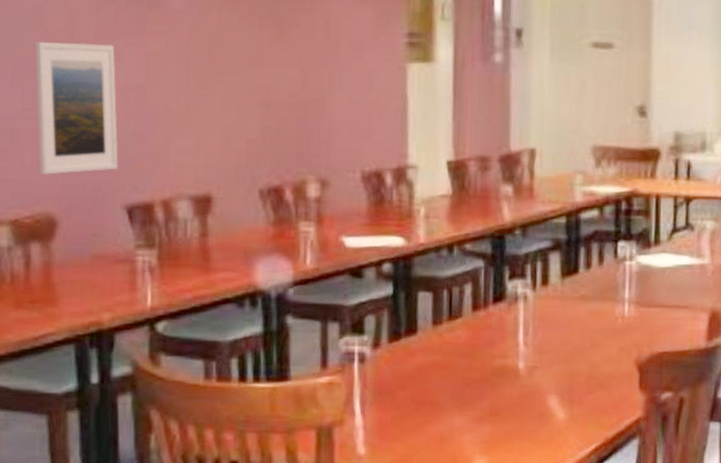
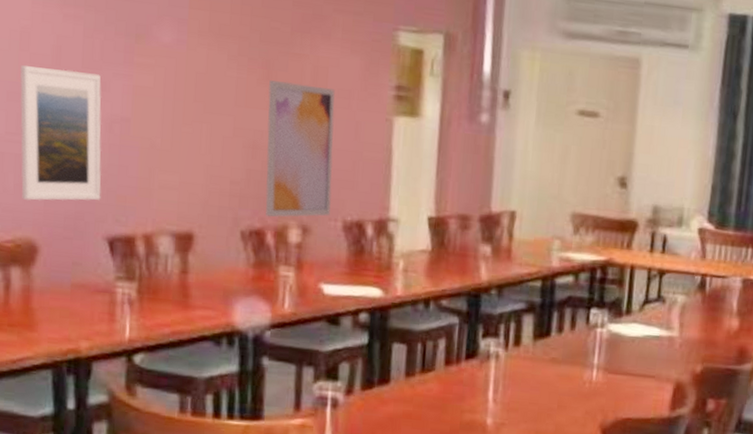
wall art: none [280,37,349,174] -> present [265,80,336,218]

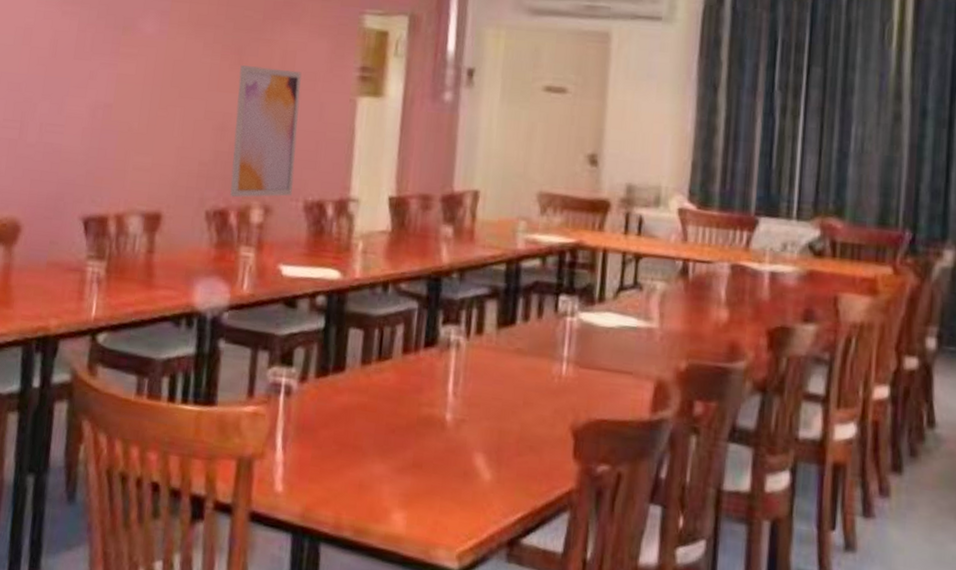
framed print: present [20,65,102,201] -> none [11,58,90,182]

